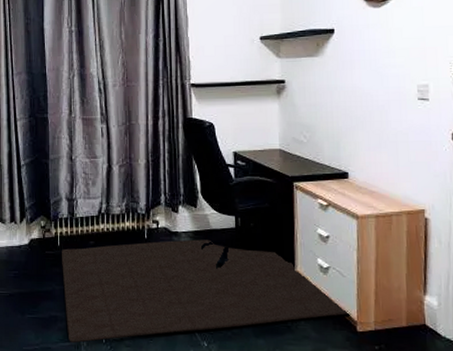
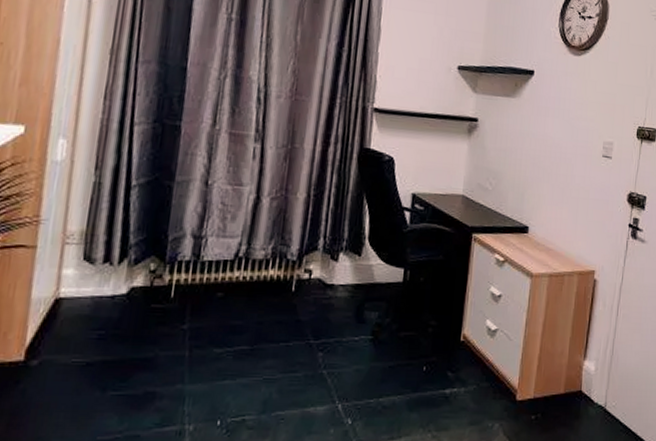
rug: present [62,239,351,343] -> none [167,294,513,427]

